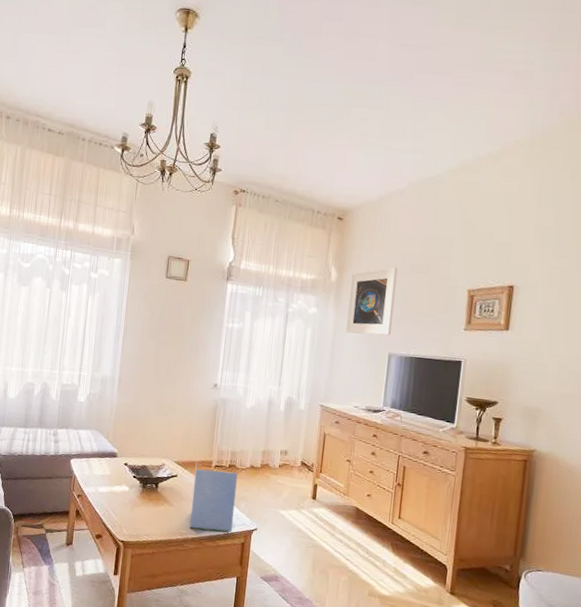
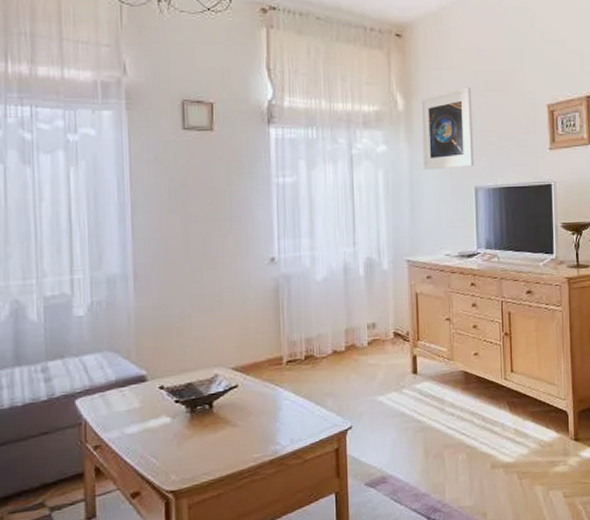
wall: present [189,460,238,533] -> none [261,359,320,451]

